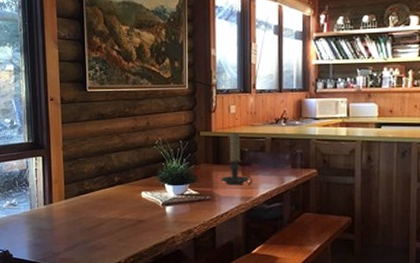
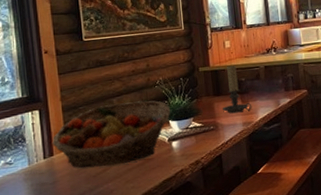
fruit basket: none [52,160,167,222] -> present [52,100,171,169]

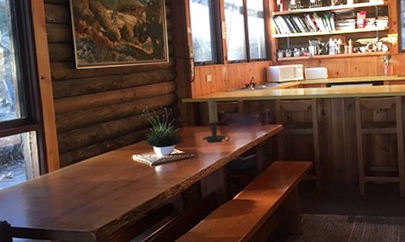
fruit basket: present [52,100,171,169] -> none [47,127,155,186]

